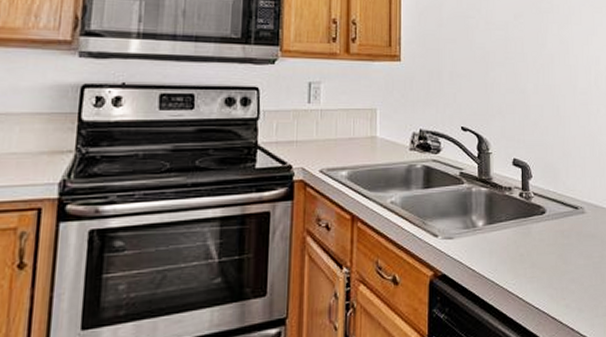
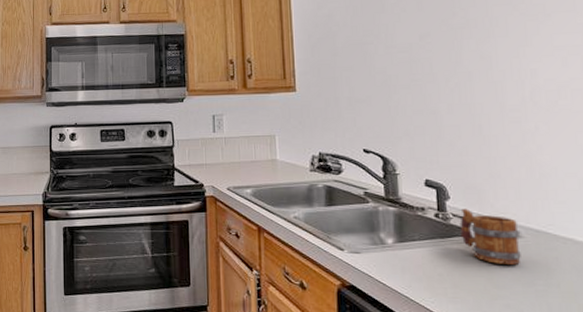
mug: none [539,187,584,240] -> present [460,208,521,265]

